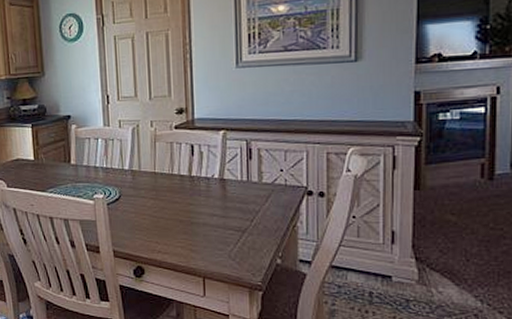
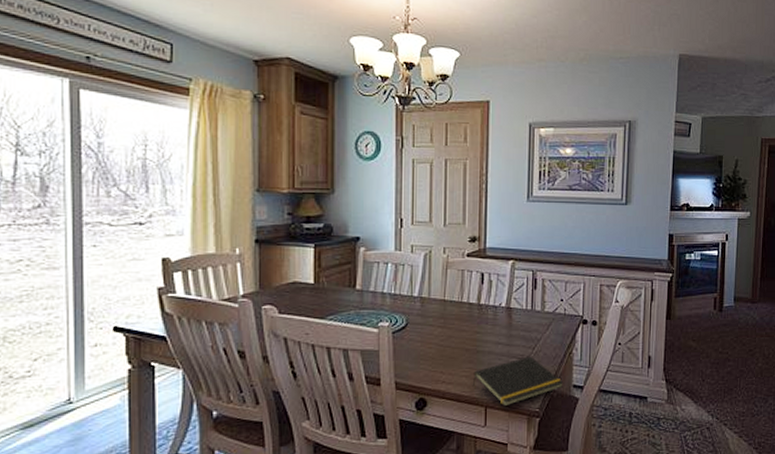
notepad: none [188,228,289,279] -> present [472,356,564,407]

